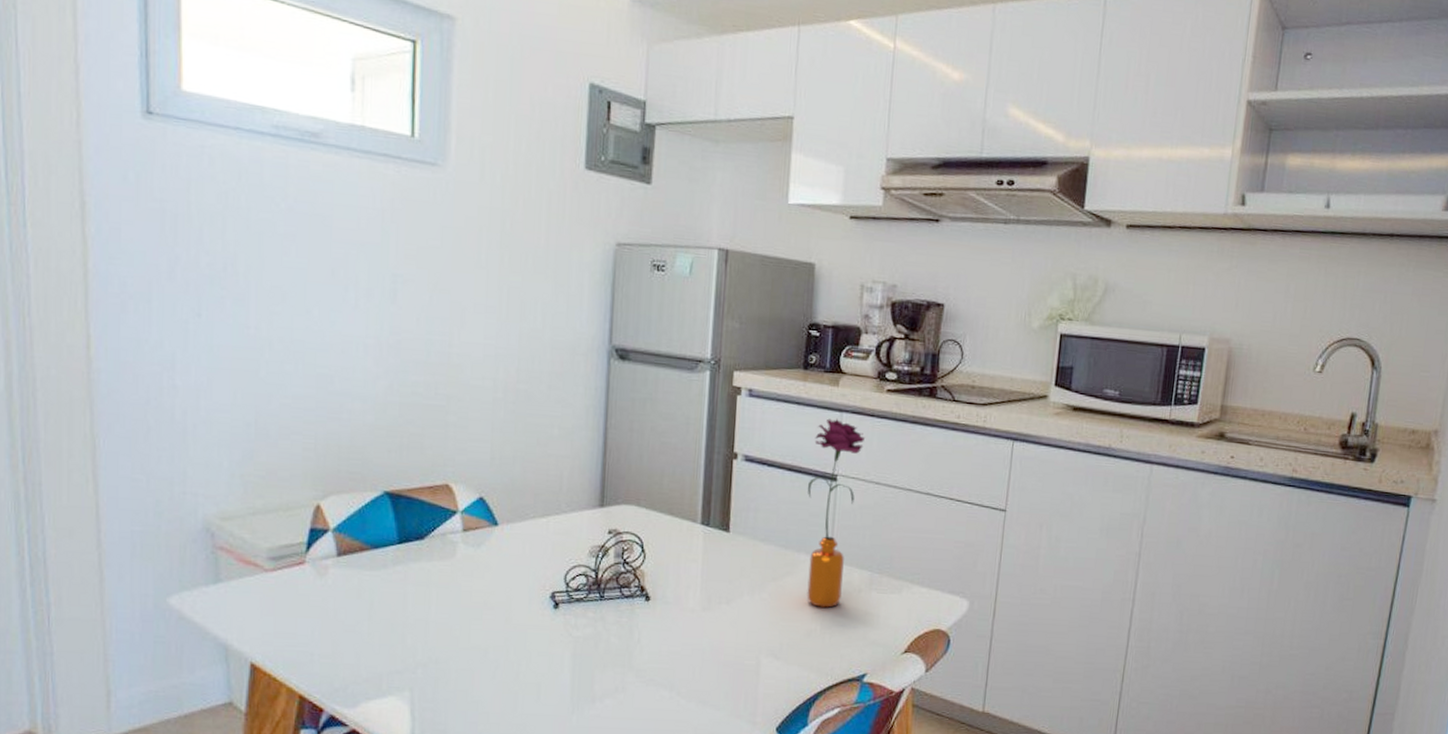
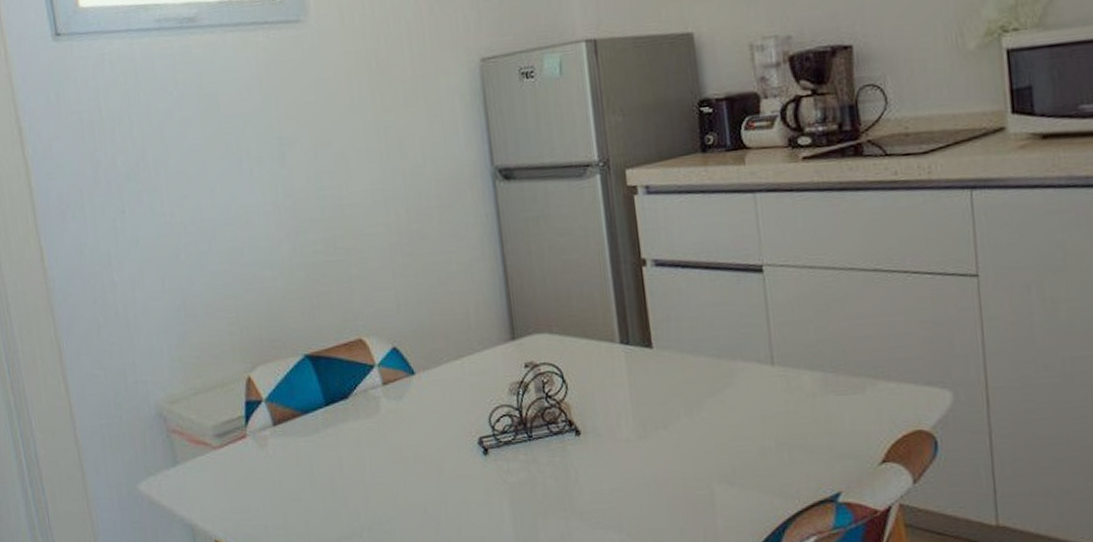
flower: present [806,418,866,608] -> none [728,200,794,420]

